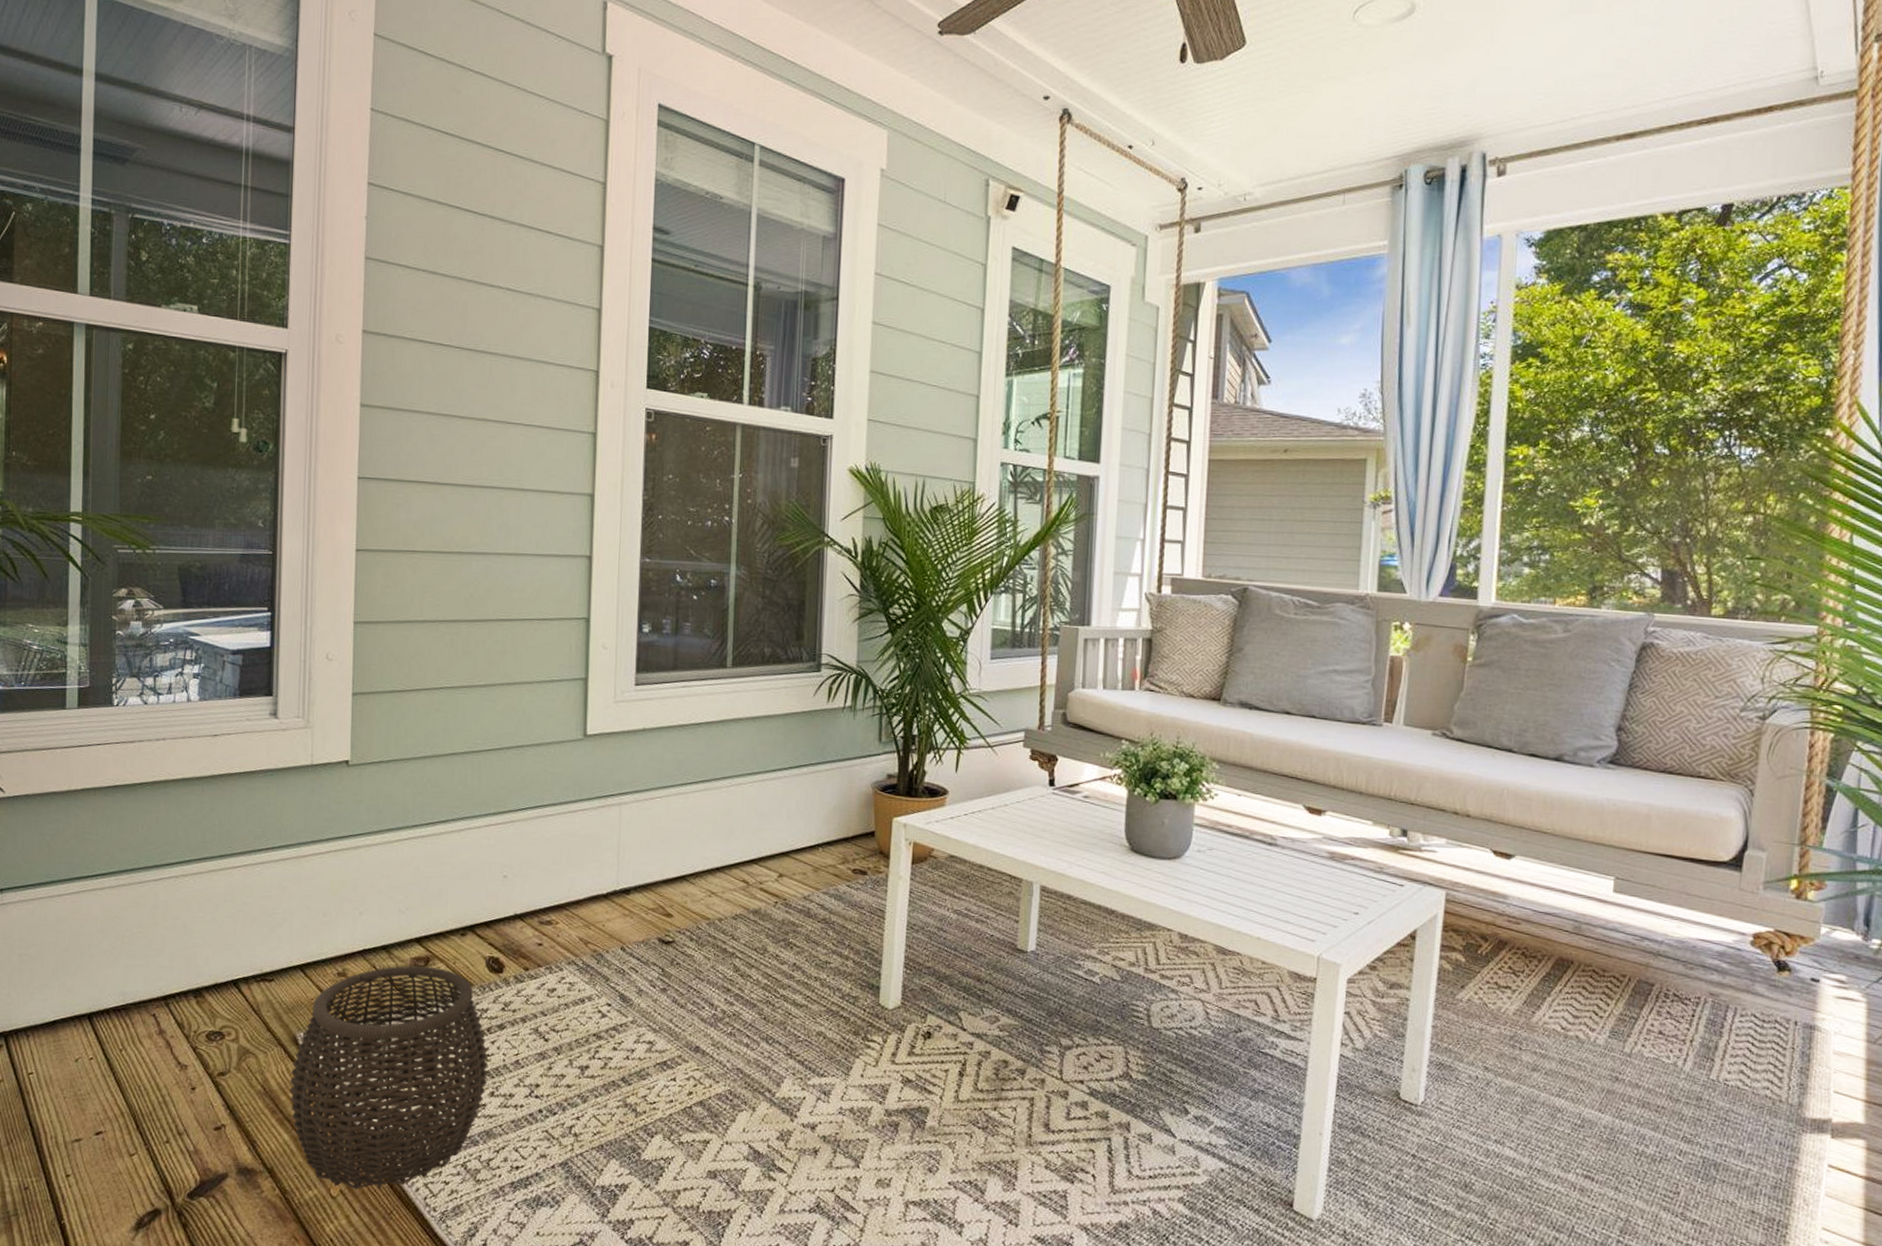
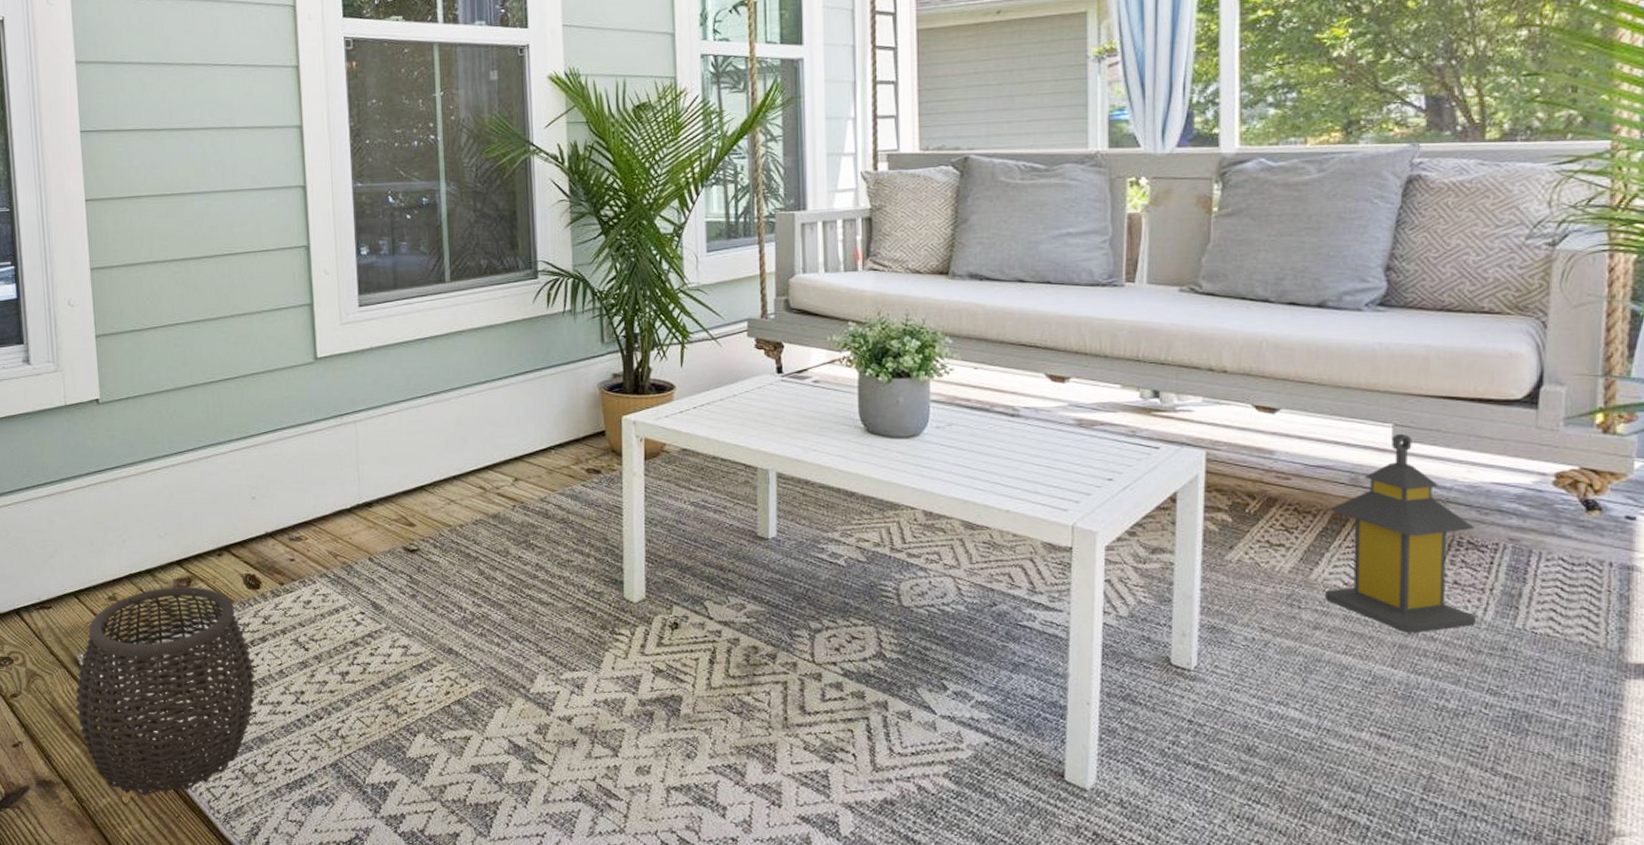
lantern: none [1543,886,1681,1080] -> present [1324,433,1477,633]

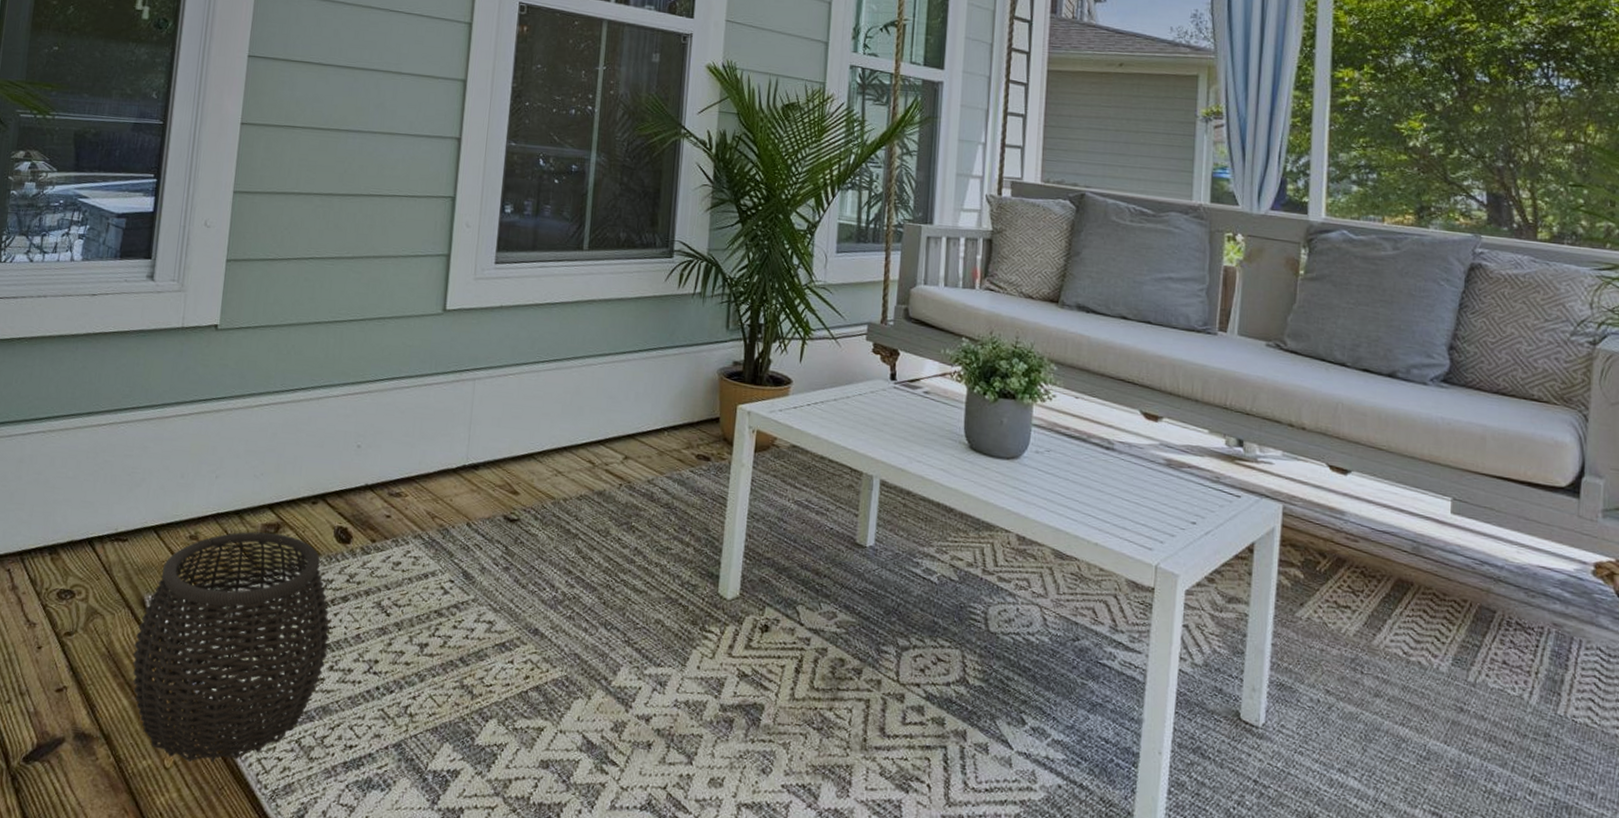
lantern: present [1324,433,1477,633] -> none [1385,507,1523,711]

